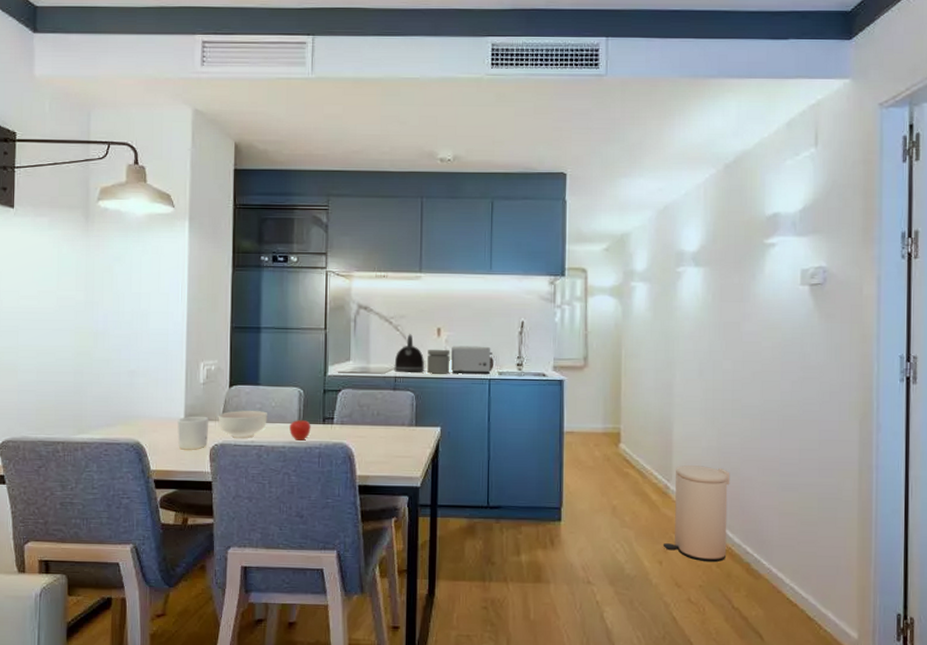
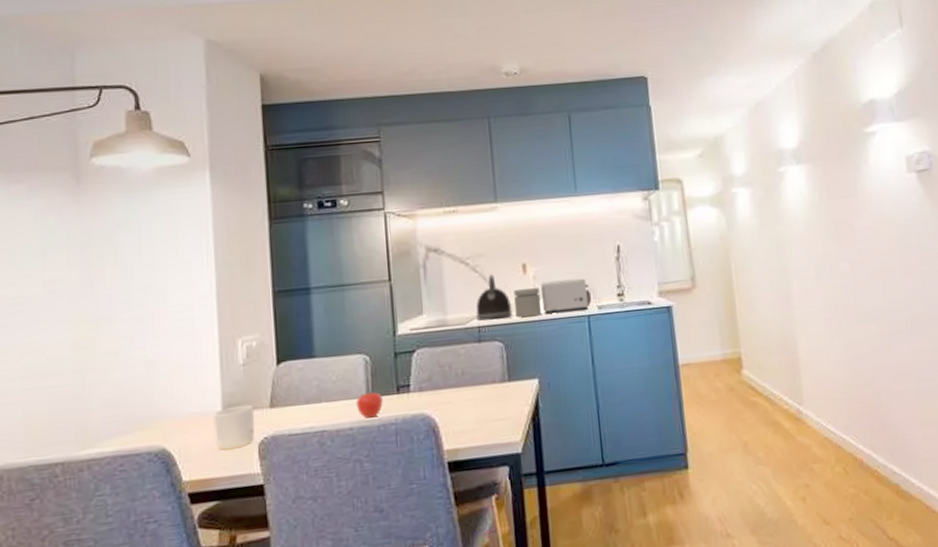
bowl: present [218,410,268,438] -> none [265,388,329,426]
pedal bin: present [662,465,730,562] -> none [803,382,873,491]

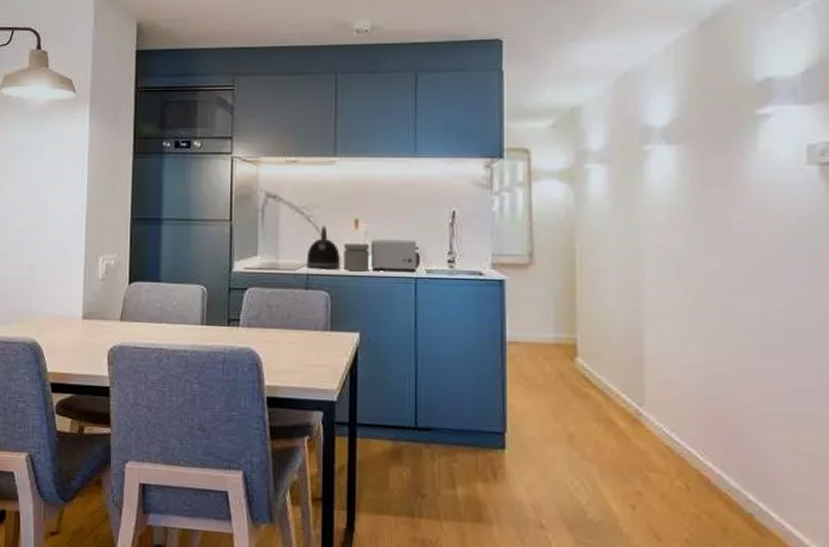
mug: present [213,405,255,451] -> none [75,314,108,352]
fruit: present [356,390,383,418] -> none [192,319,215,344]

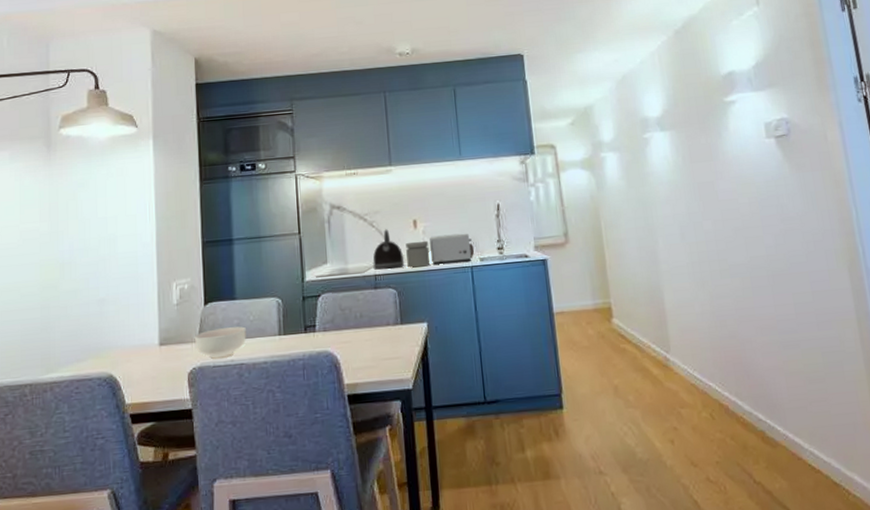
bowl: none [116,309,169,340] -> present [194,326,247,359]

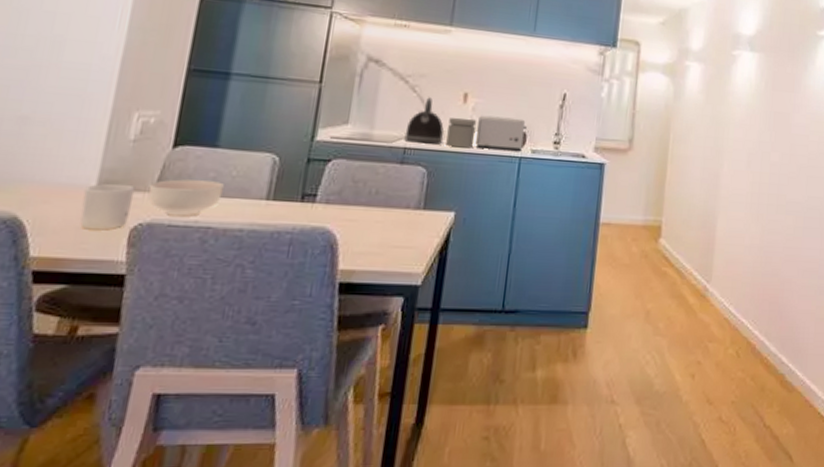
mug: none [152,339,186,378] -> present [80,183,136,231]

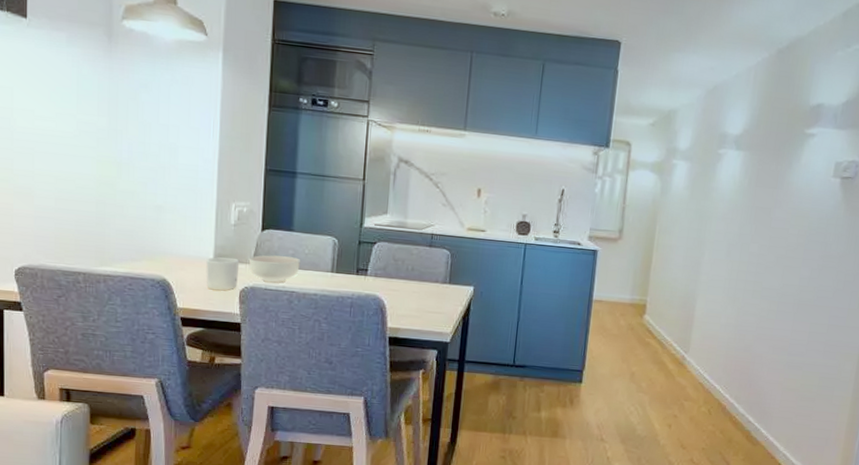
kettle: present [404,97,444,145] -> none [431,192,463,232]
jar: present [446,118,477,148] -> none [465,210,489,235]
toaster: present [474,115,527,152] -> none [487,207,531,239]

